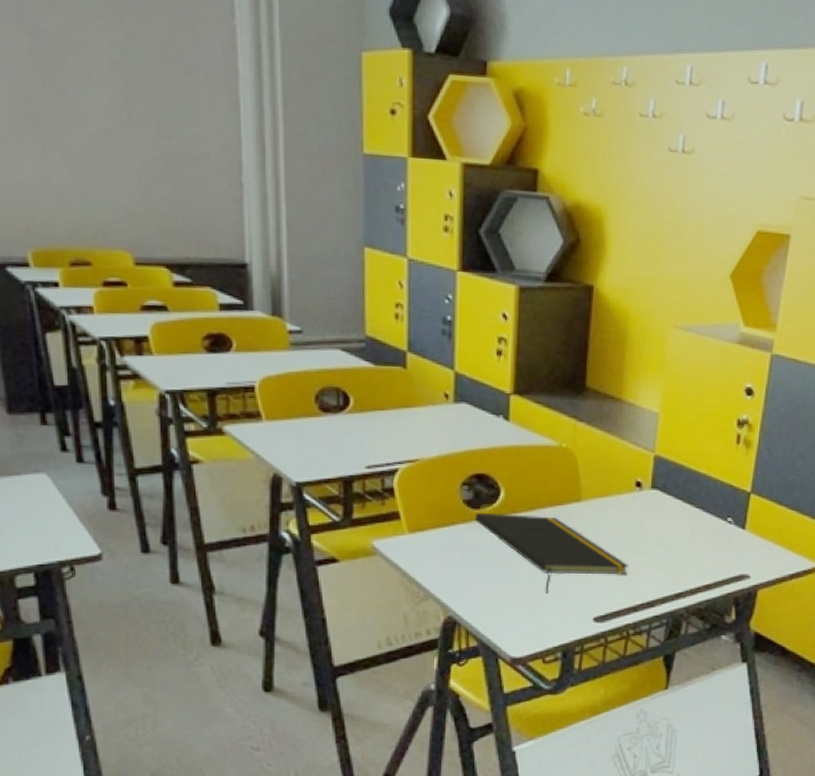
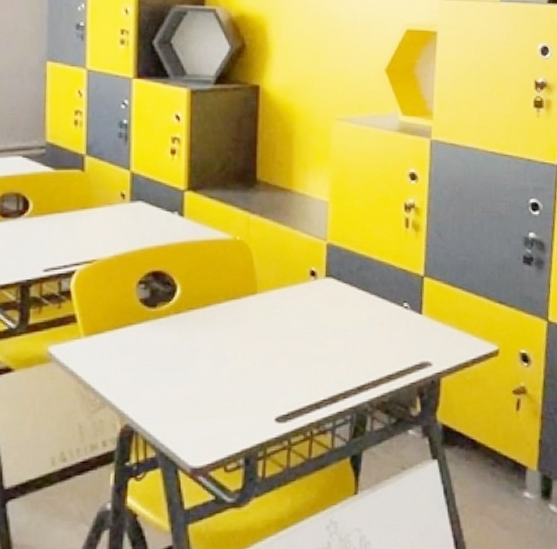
notepad: present [474,512,629,593] -> none [150,310,309,394]

